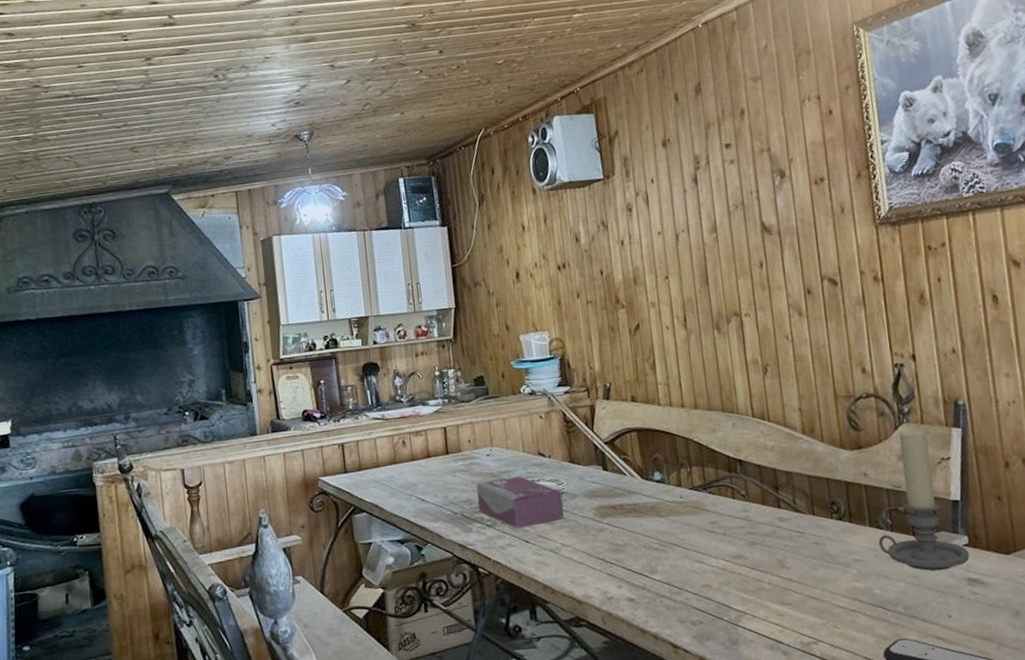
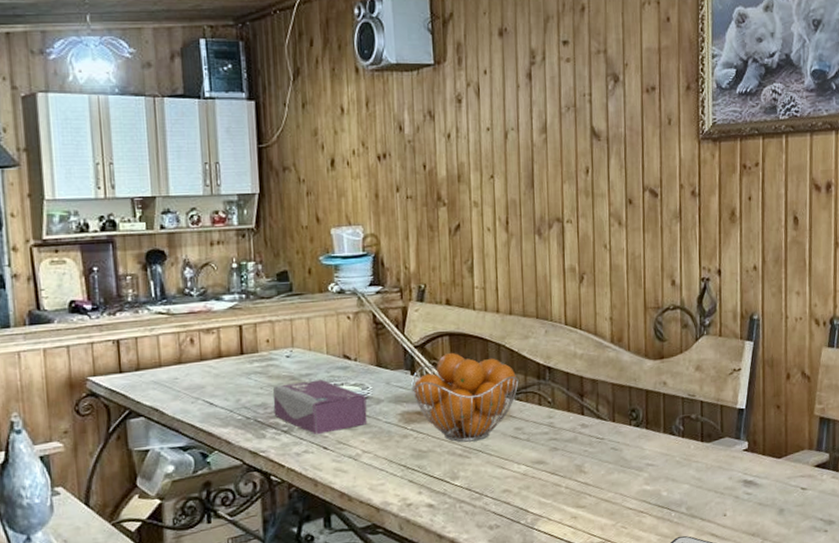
fruit basket: none [603,447,711,536] -> present [411,352,519,442]
candle holder: present [878,429,970,571] -> none [670,341,748,474]

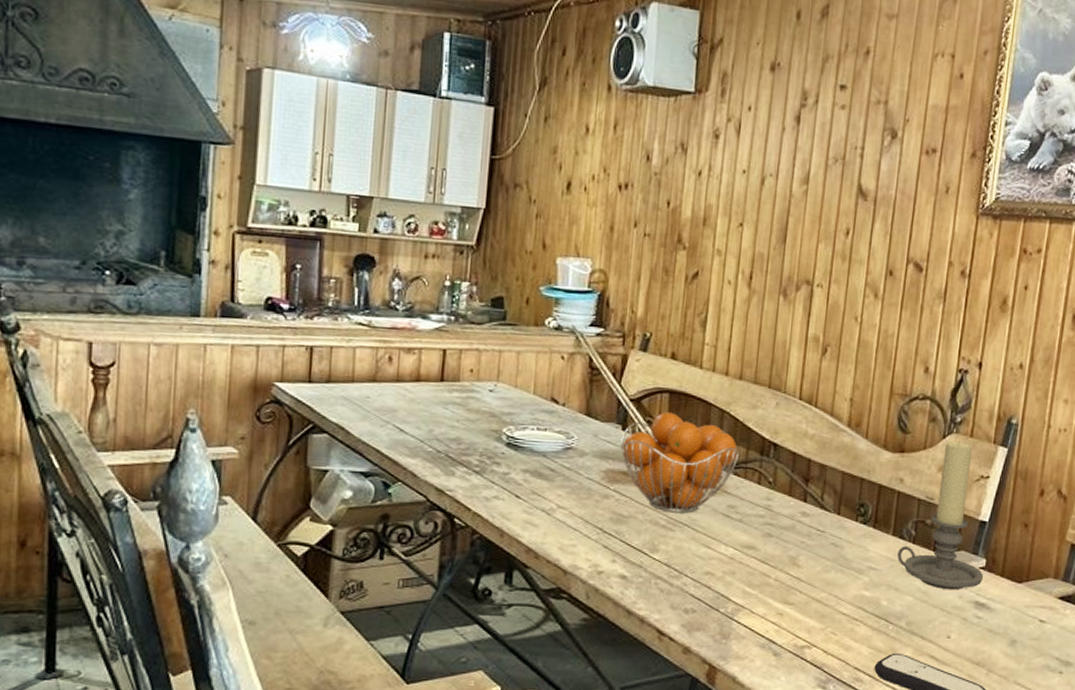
tissue box: present [272,379,368,436] -> none [467,420,570,481]
candle holder: none [670,341,748,474] -> present [897,440,984,590]

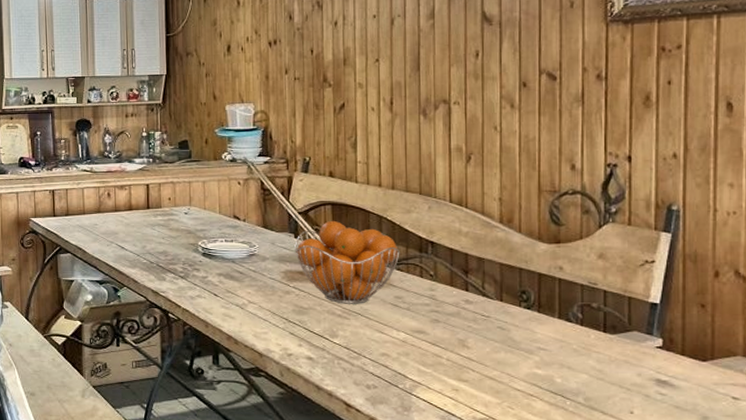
candle holder: present [897,440,984,590] -> none [566,229,662,369]

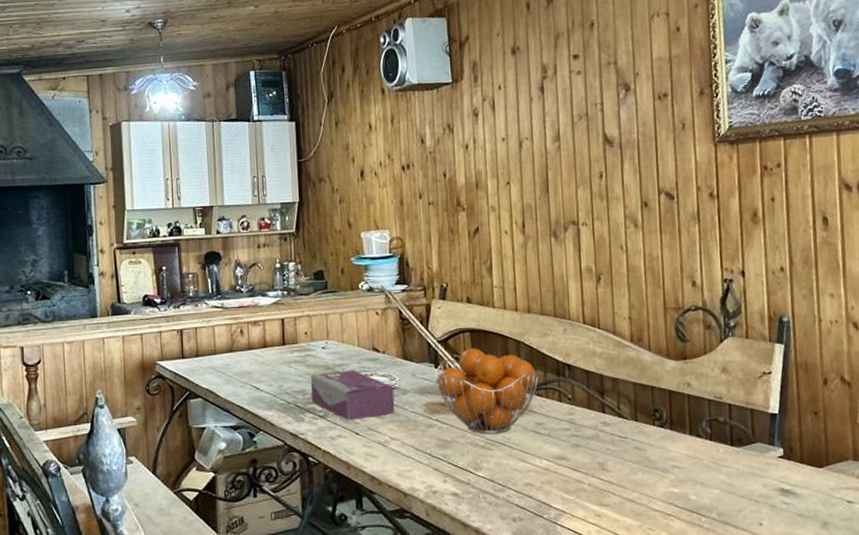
tissue box: none [172,235,254,283] -> present [310,370,395,421]

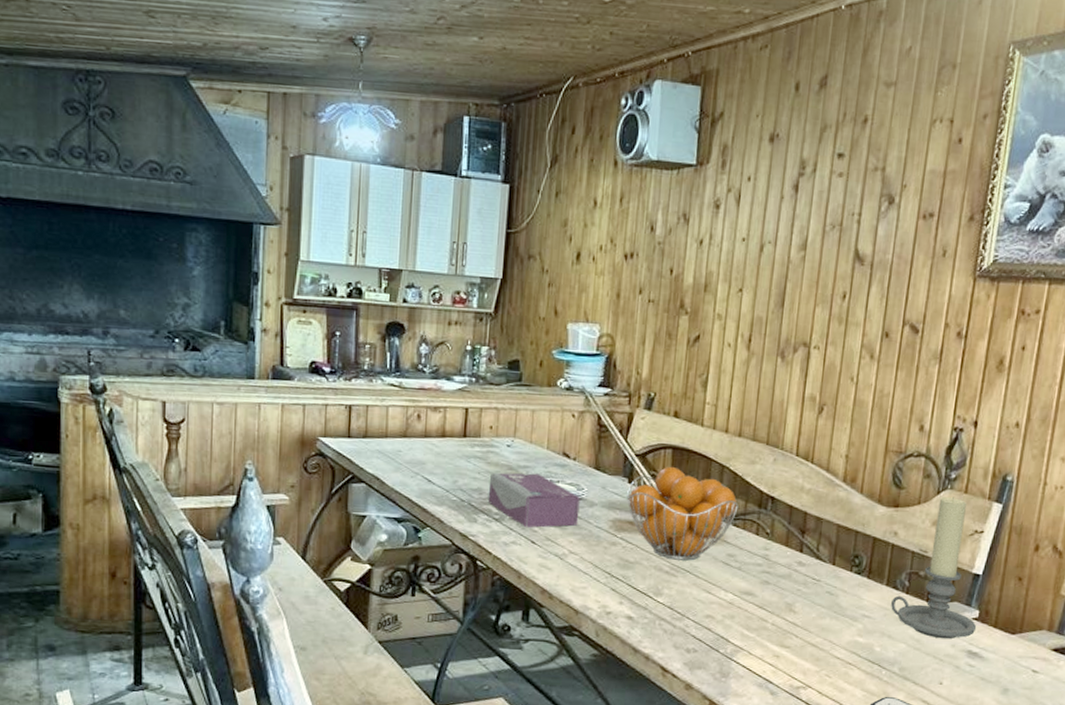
candle holder: none [697,343,784,480] -> present [891,496,977,639]

